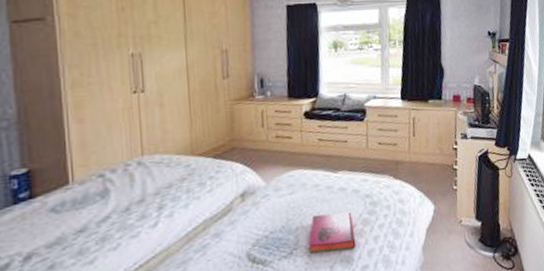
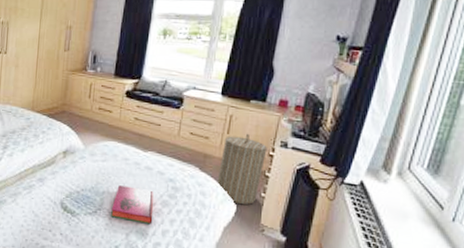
laundry hamper: none [411,132,451,203] -> present [216,133,267,205]

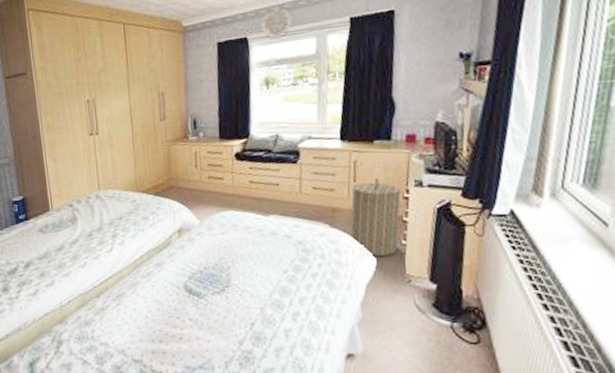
hardback book: present [111,185,154,225] -> none [240,256,287,294]

